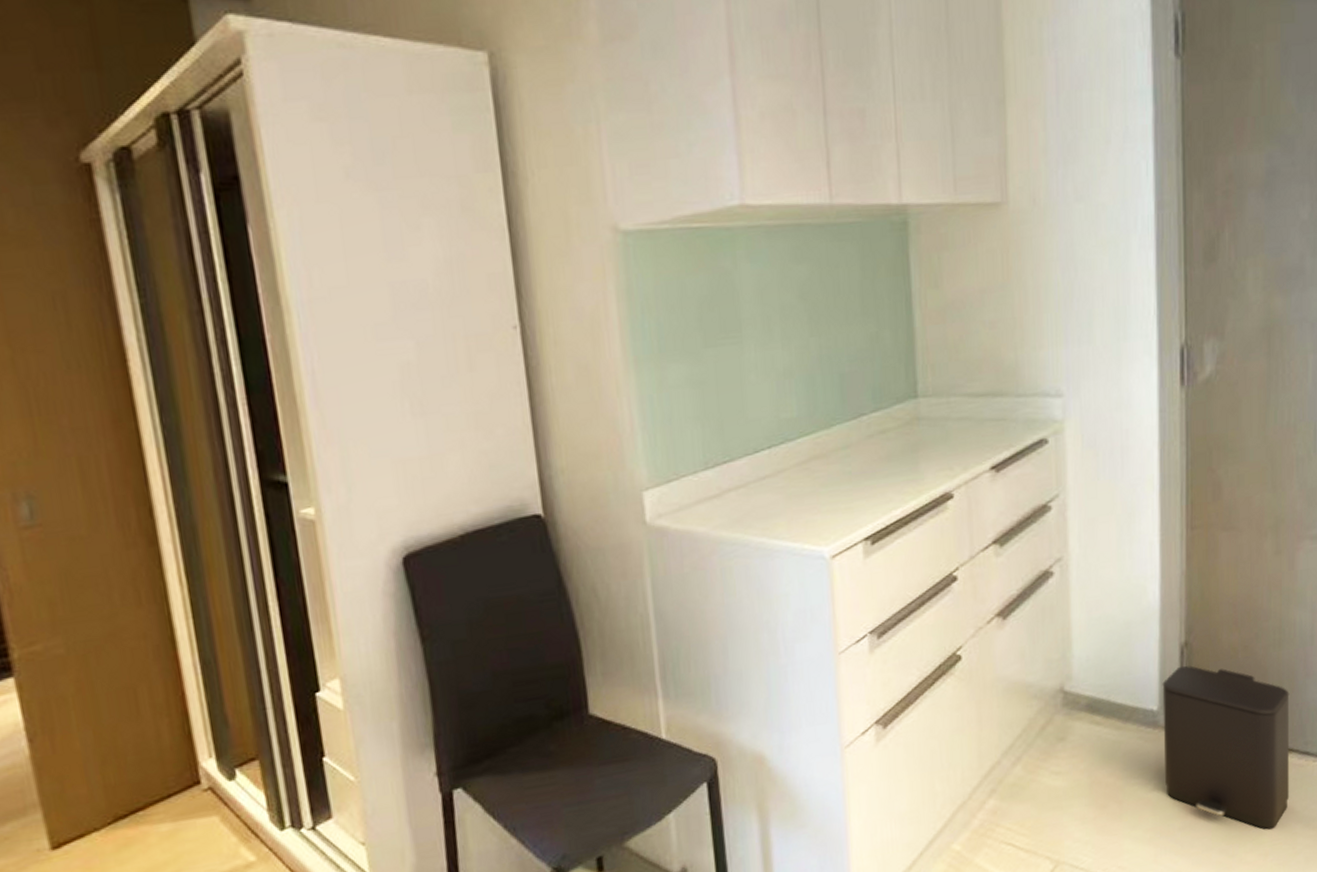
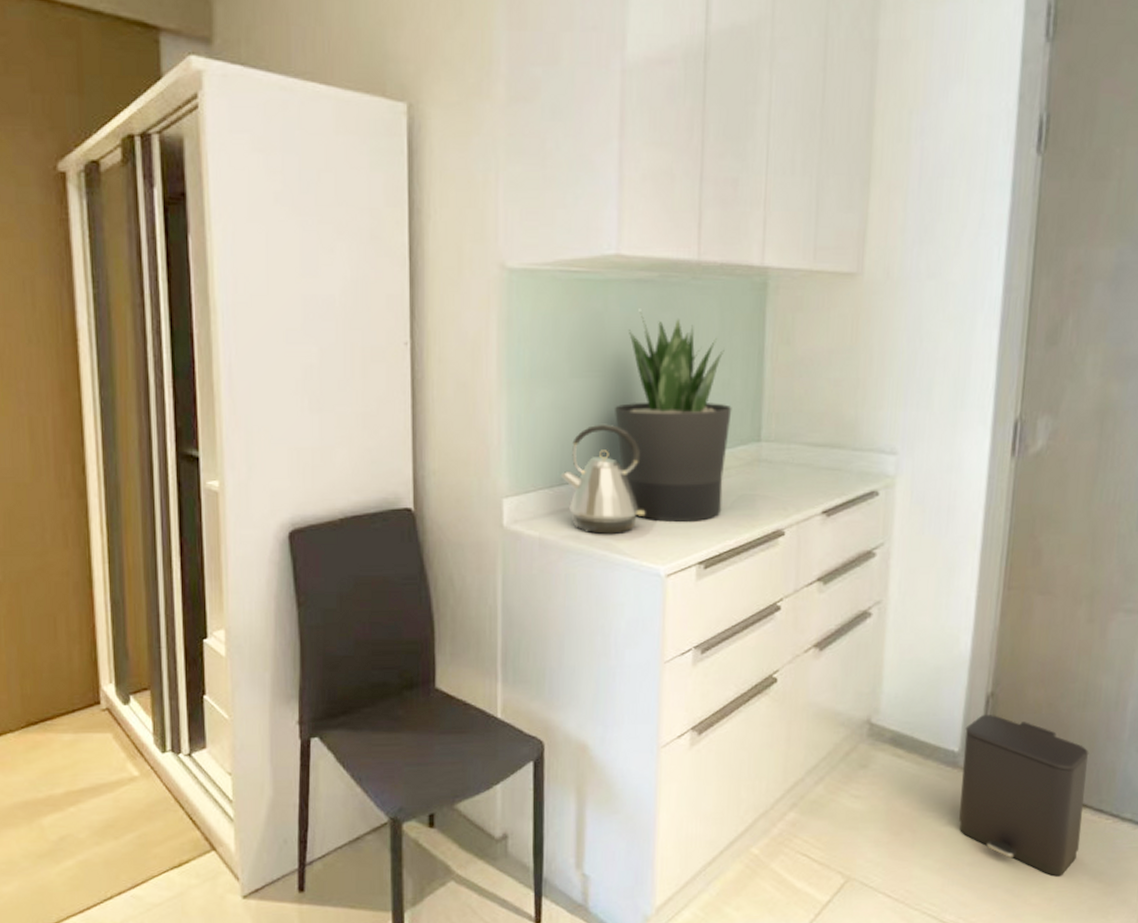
kettle: none [704,395,801,519] -> present [560,424,645,534]
planter: none [756,266,884,498] -> present [615,312,732,523]

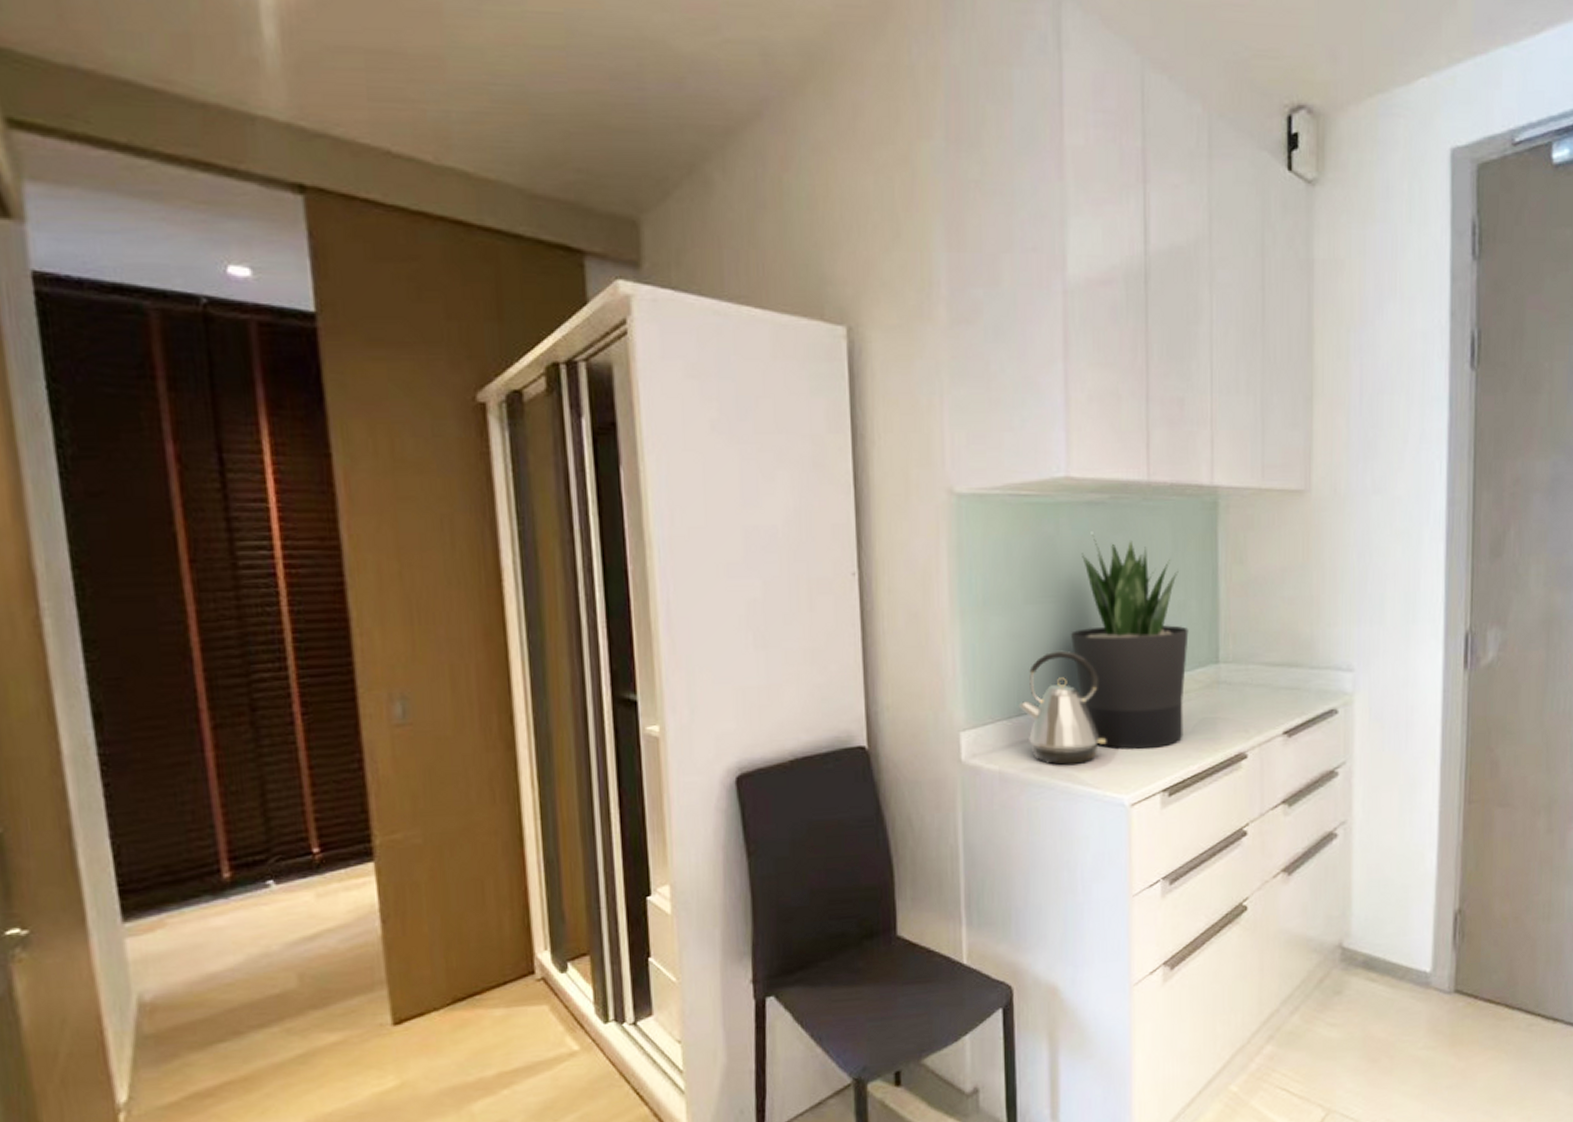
pedal bin: present [959,714,1089,877] -> none [1434,931,1557,1095]

